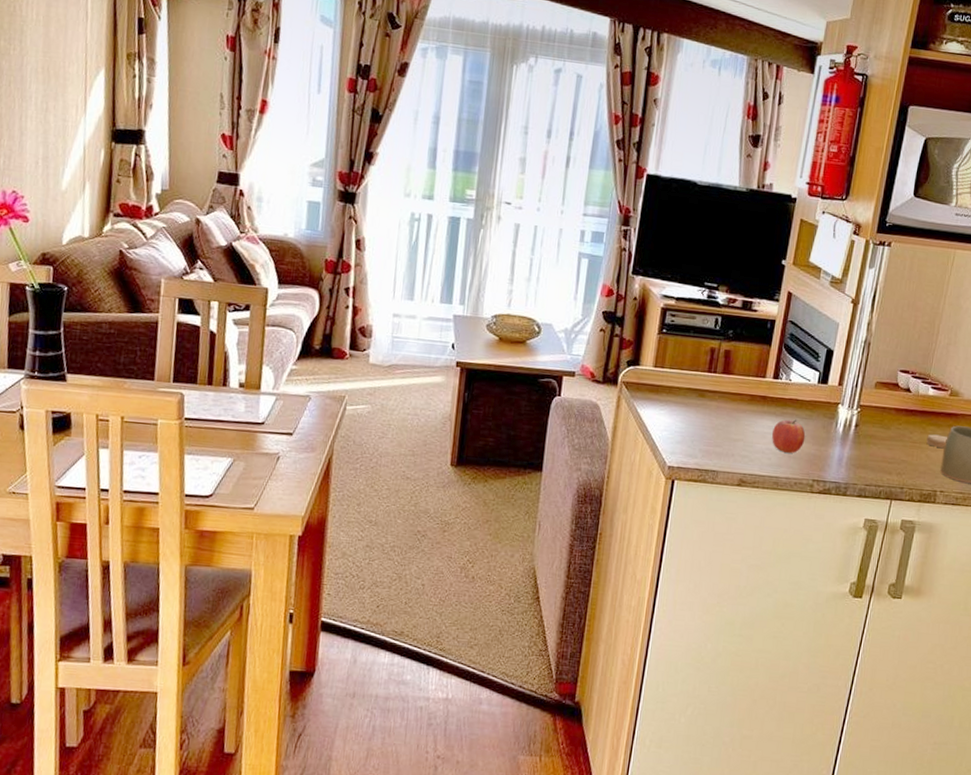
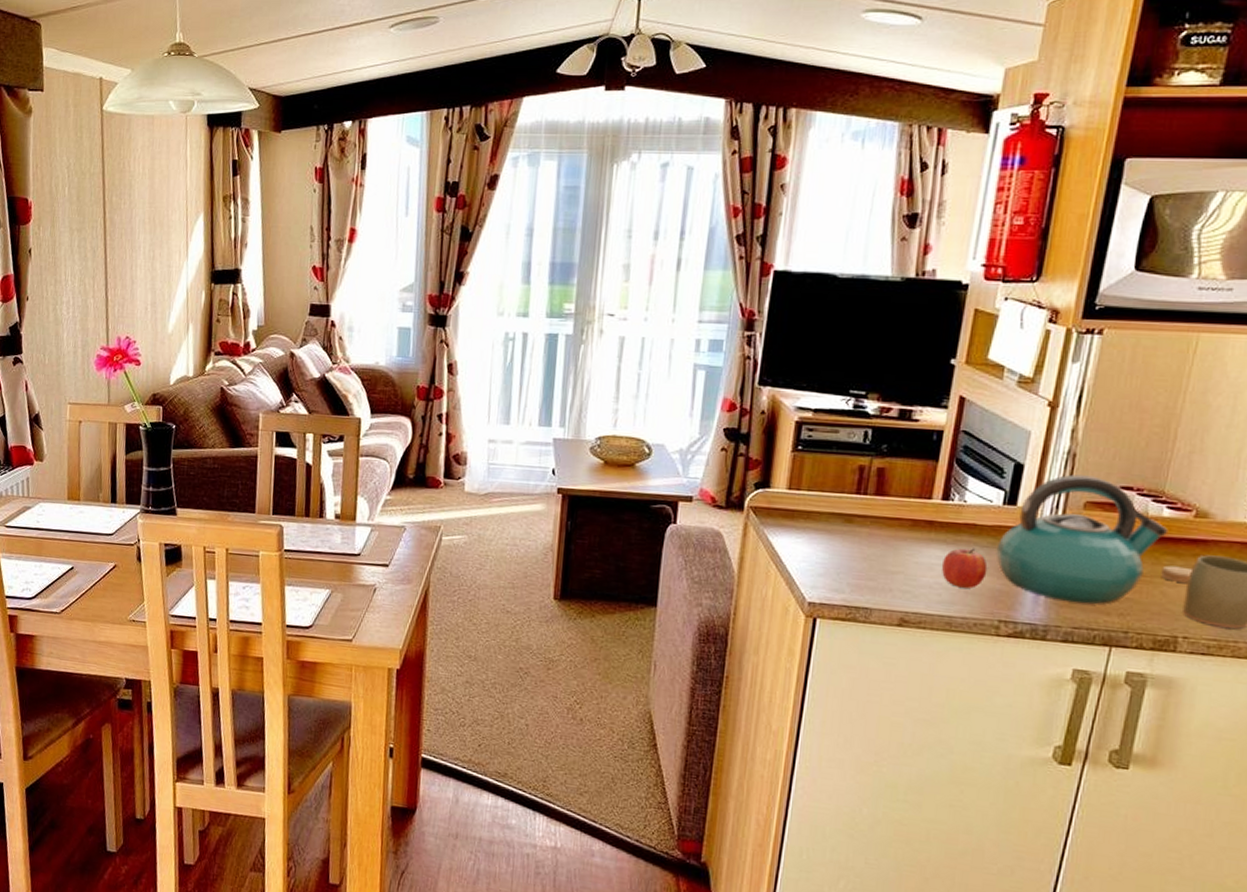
kettle: none [812,359,932,466] -> present [996,474,1169,604]

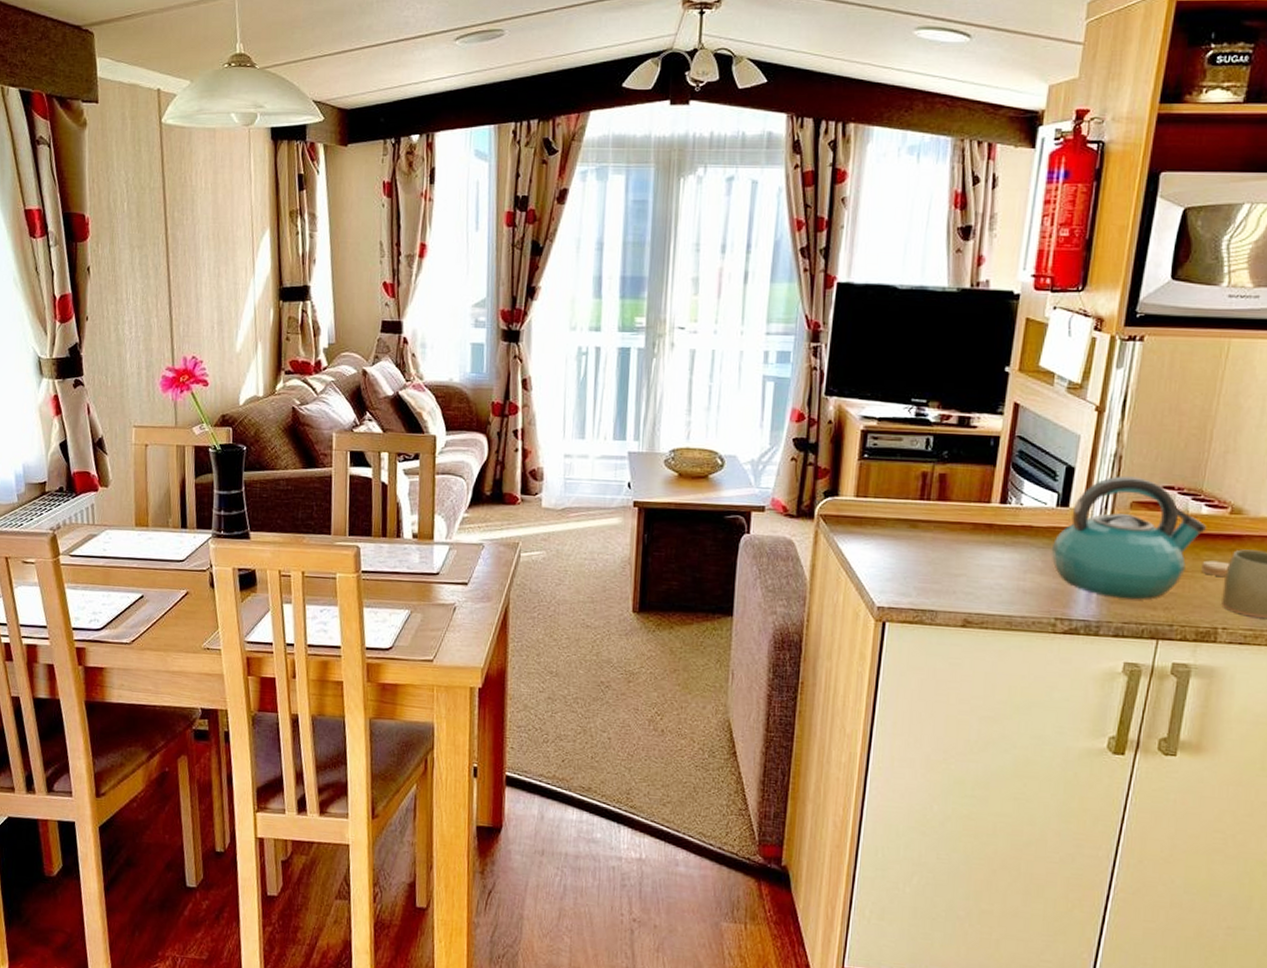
fruit: present [942,548,988,588] -> none [1002,549,1044,588]

